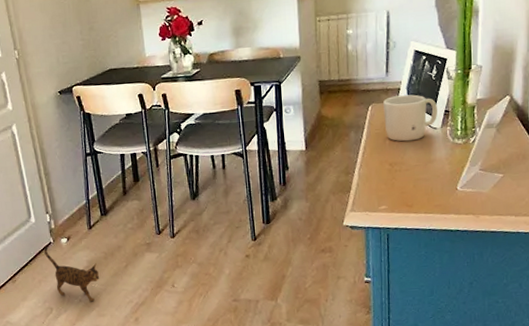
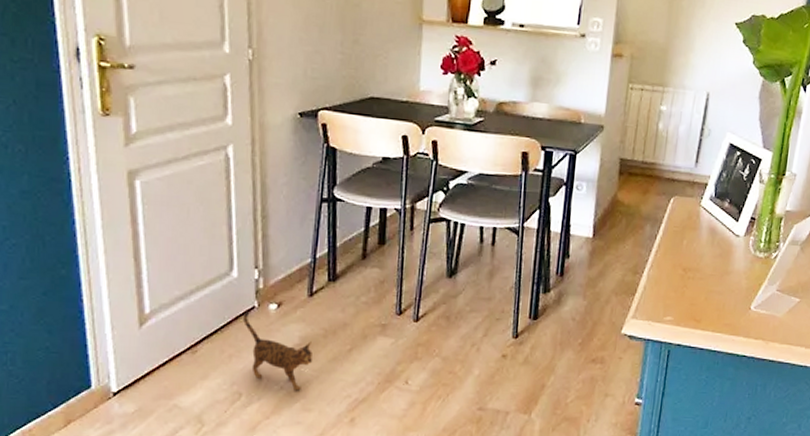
mug: present [383,94,437,142] -> none [684,191,744,246]

